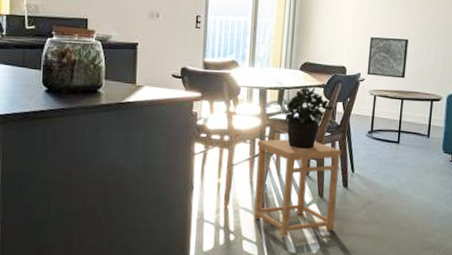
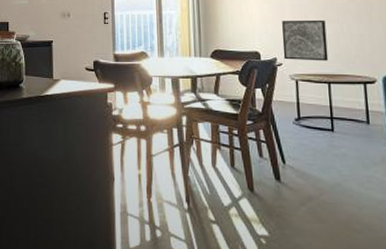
side table: present [254,139,342,237] -> none [175,128,271,236]
potted plant: present [285,86,333,150] -> none [200,73,251,139]

